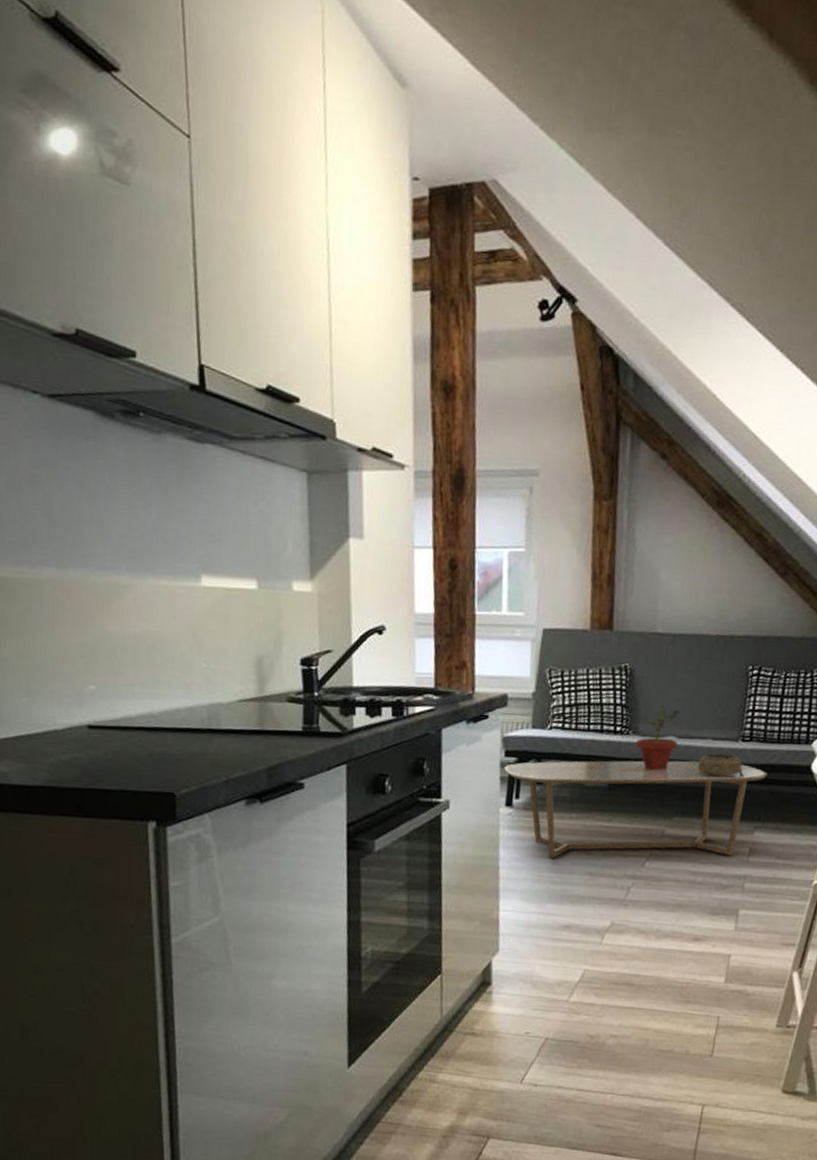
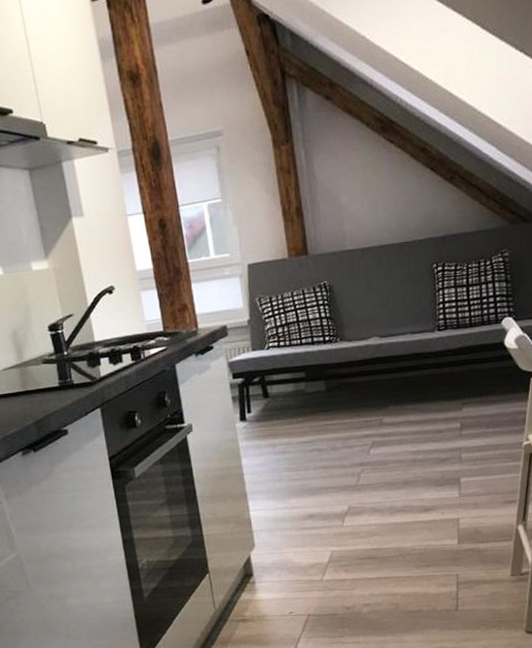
coffee table: present [504,760,768,859] -> none [234,350,466,460]
potted plant: present [635,704,680,770] -> none [344,310,381,369]
decorative bowl: present [698,753,744,777] -> none [402,344,444,367]

